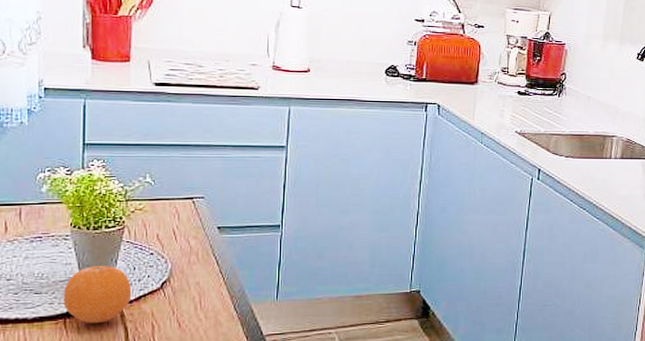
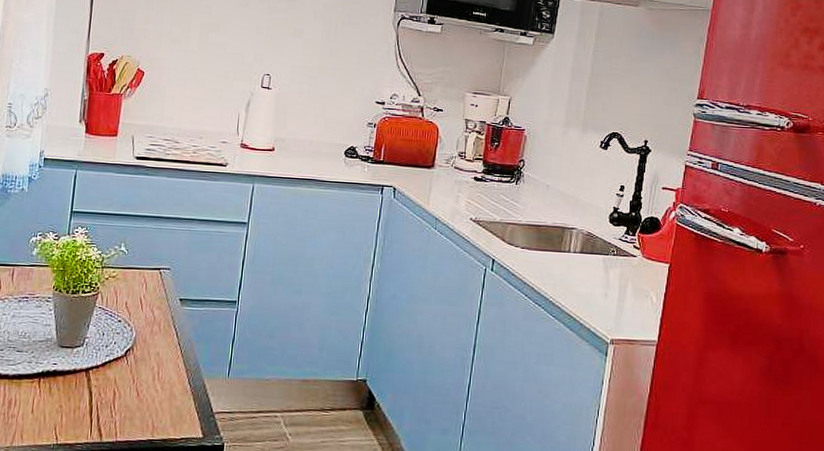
fruit: present [63,266,132,324] -> none [40,329,100,386]

